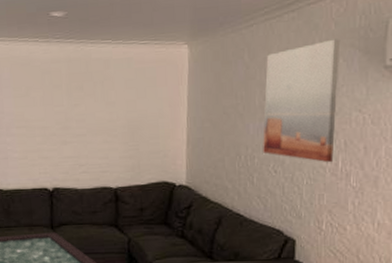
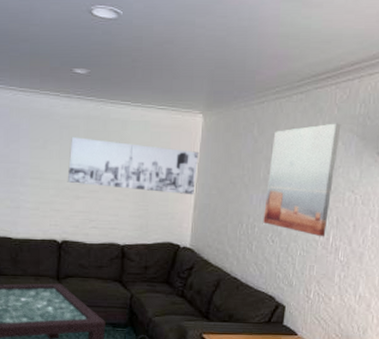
wall art: none [53,81,187,131] -> present [67,137,198,195]

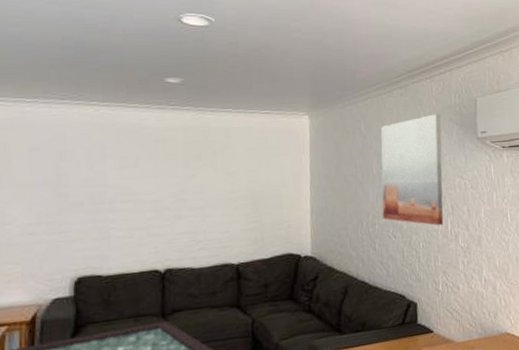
wall art: present [67,137,198,195] -> none [166,150,310,203]

